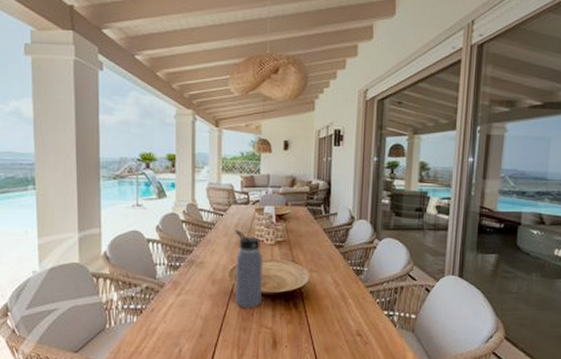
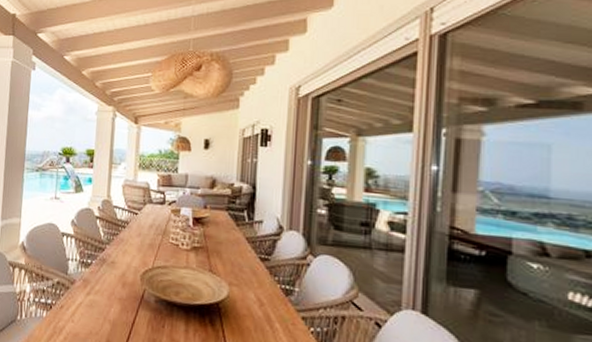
water bottle: present [234,229,264,309] -> none [145,230,178,319]

